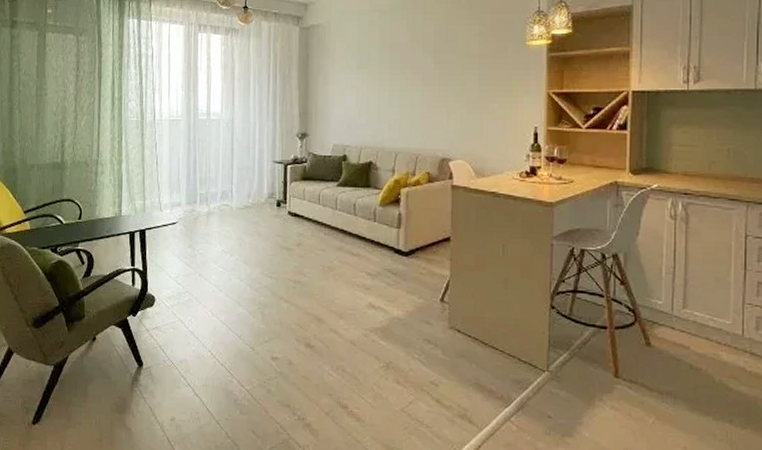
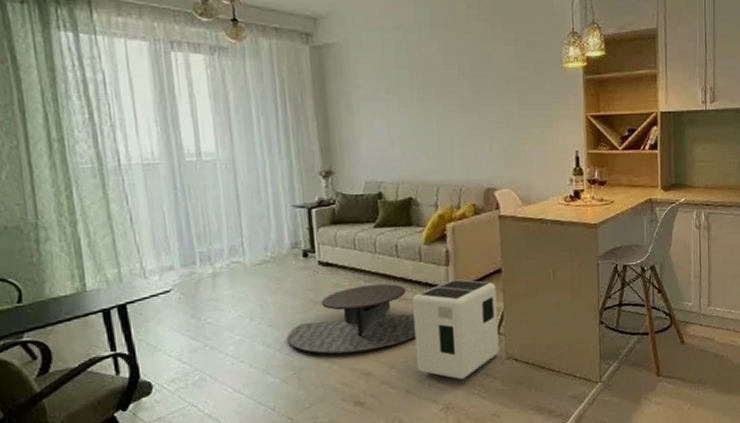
coffee table: none [257,238,366,298] -> present [287,284,416,354]
air purifier: none [363,243,444,341] -> present [412,279,499,380]

